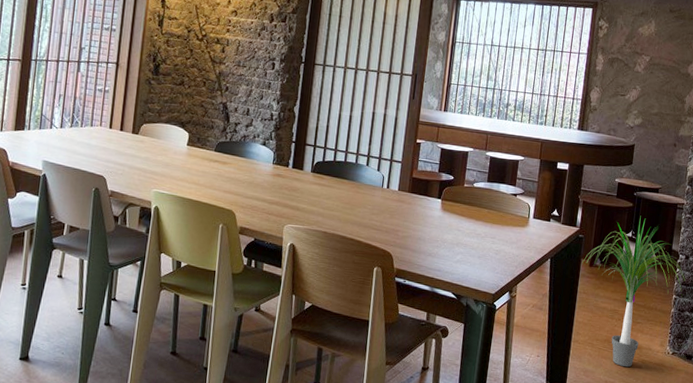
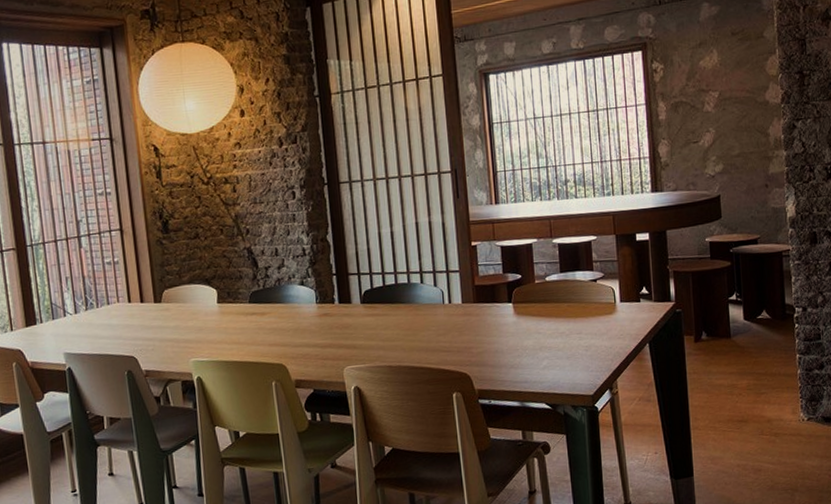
potted plant: present [582,215,686,368] -> none [686,273,808,446]

